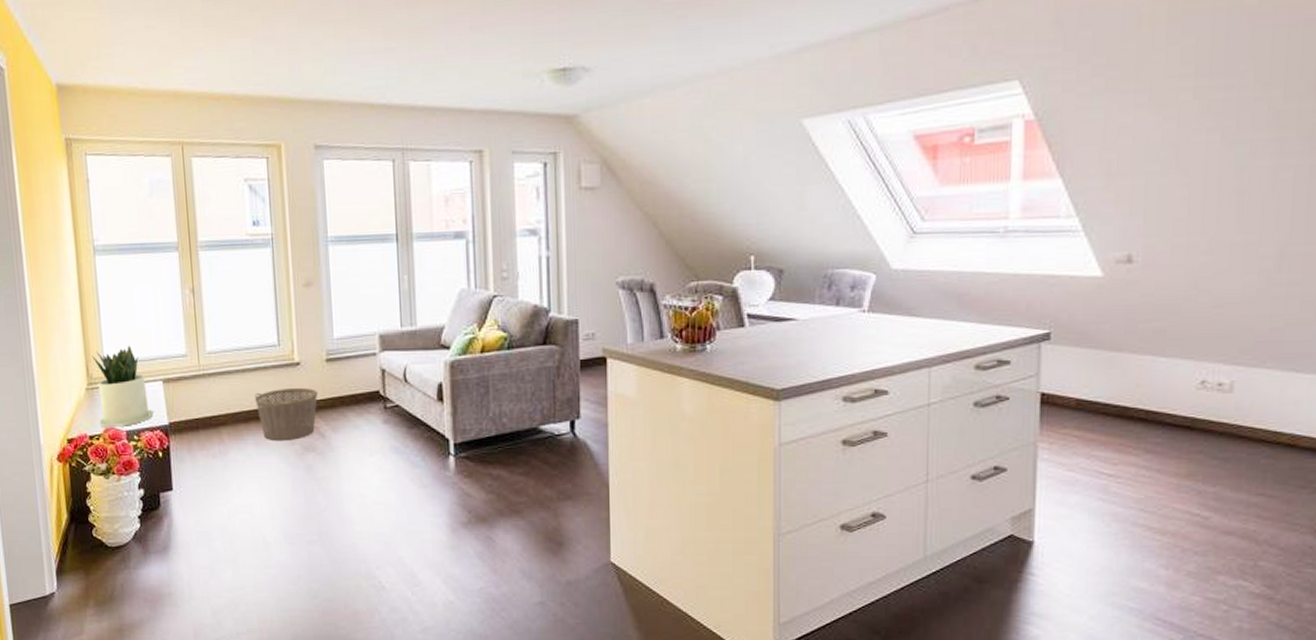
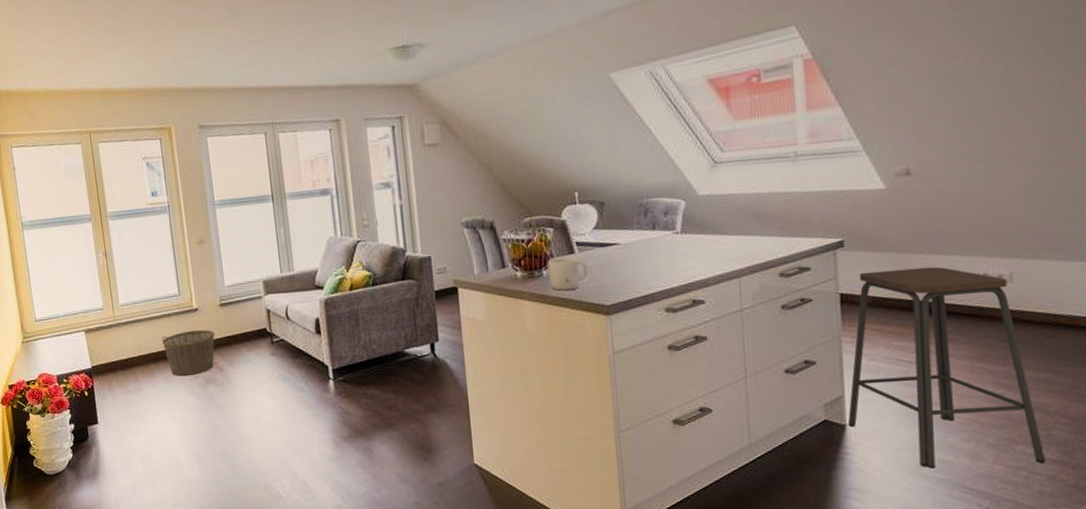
planter: present [92,345,154,428] -> none [25,303,79,374]
mug: none [713,330,758,369] -> present [548,257,588,291]
bar stool: none [1036,369,1249,597] -> present [848,266,1046,469]

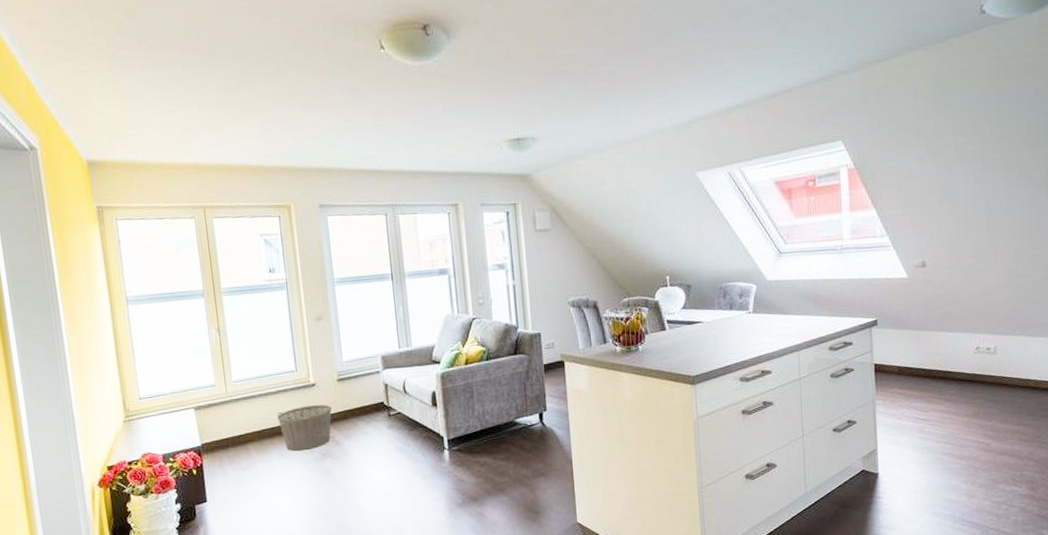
mug: present [548,257,588,291] -> none [643,333,677,364]
bar stool: present [848,266,1046,469] -> none [880,341,1019,507]

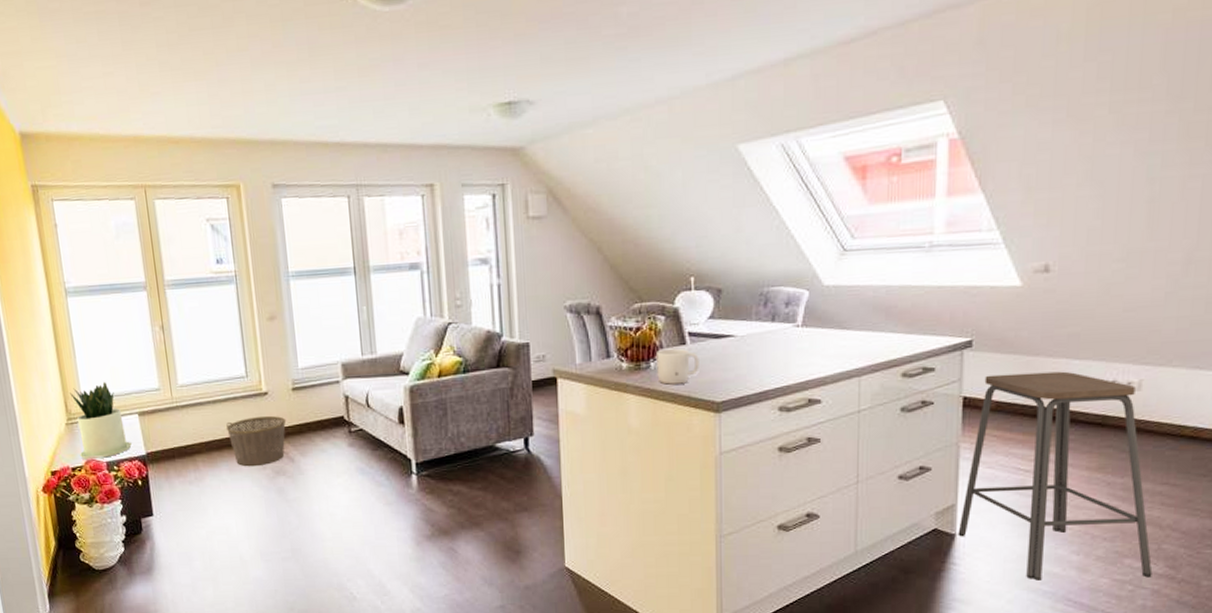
planter: none [128,380,188,454] -> present [70,381,132,460]
mug: none [643,333,677,364] -> present [657,348,699,385]
bar stool: none [880,341,1019,507] -> present [958,371,1153,581]

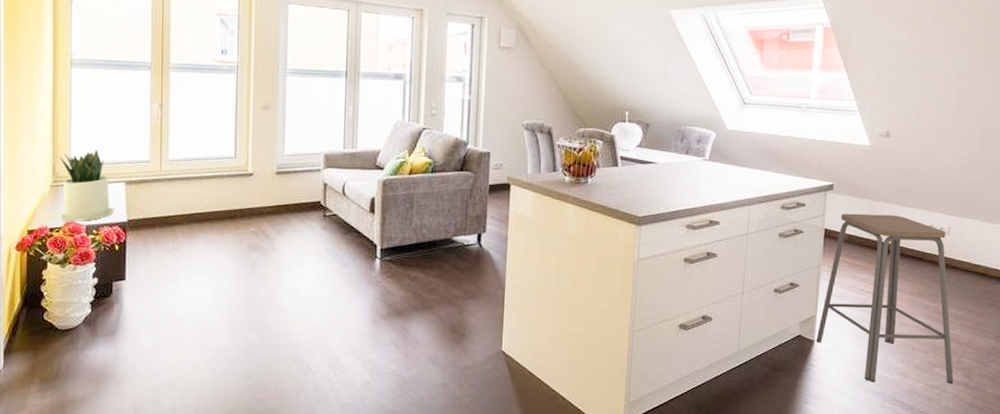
basket: present [226,415,287,466] -> none [210,194,267,240]
mug: present [657,348,699,385] -> none [593,168,627,199]

